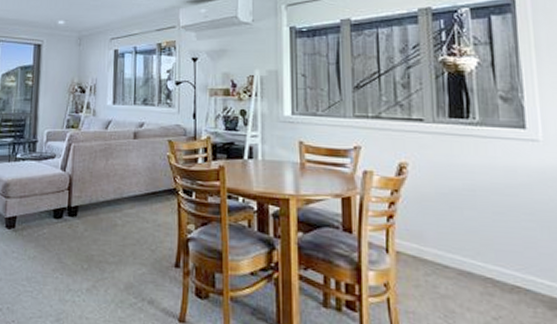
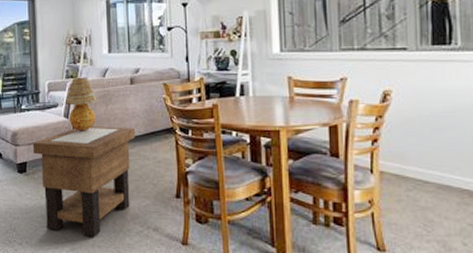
side table: none [24,182,135,307] -> present [32,126,135,237]
table lamp: none [62,128,98,187] -> present [64,77,97,132]

